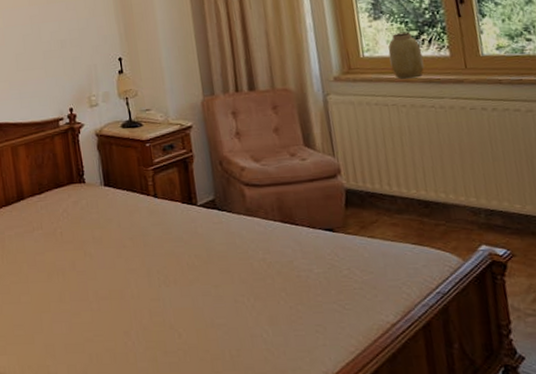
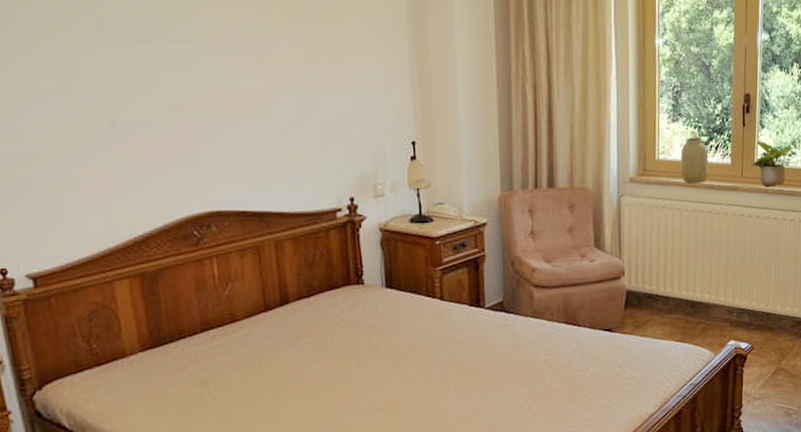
potted plant: none [474,30,528,78] -> present [750,141,793,188]

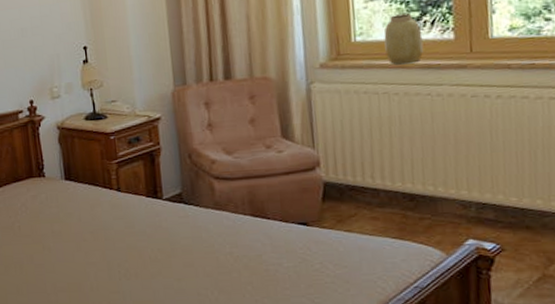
potted plant: present [750,141,793,188] -> none [483,9,546,63]

